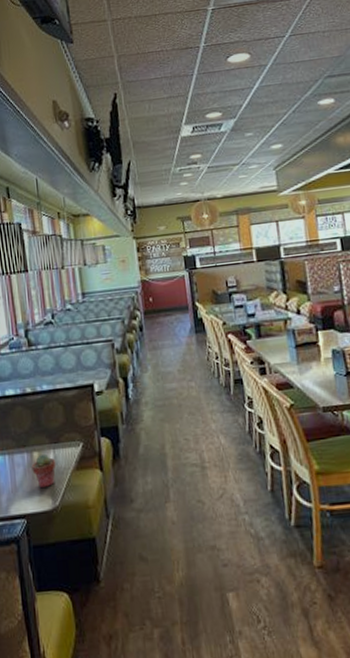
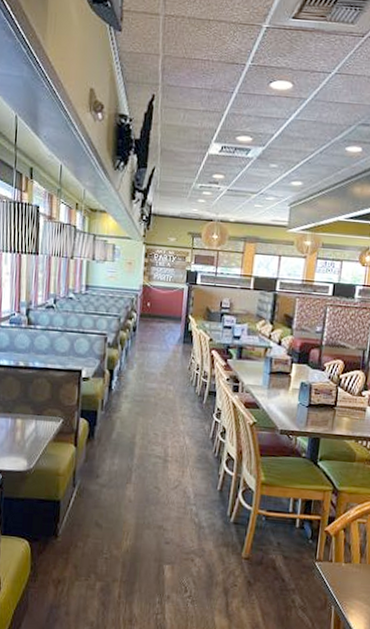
potted succulent: present [31,453,57,489] -> none [13,422,37,452]

